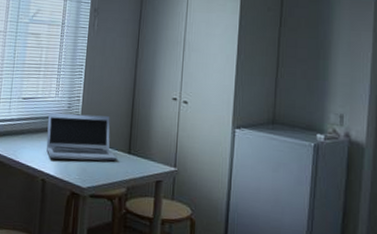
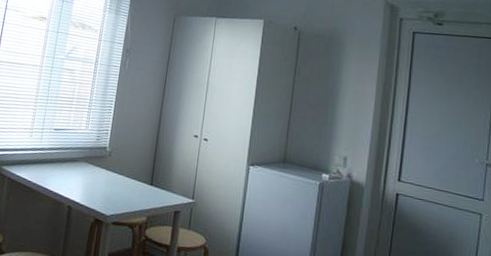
laptop: present [46,113,117,161] -> none [74,144,140,192]

